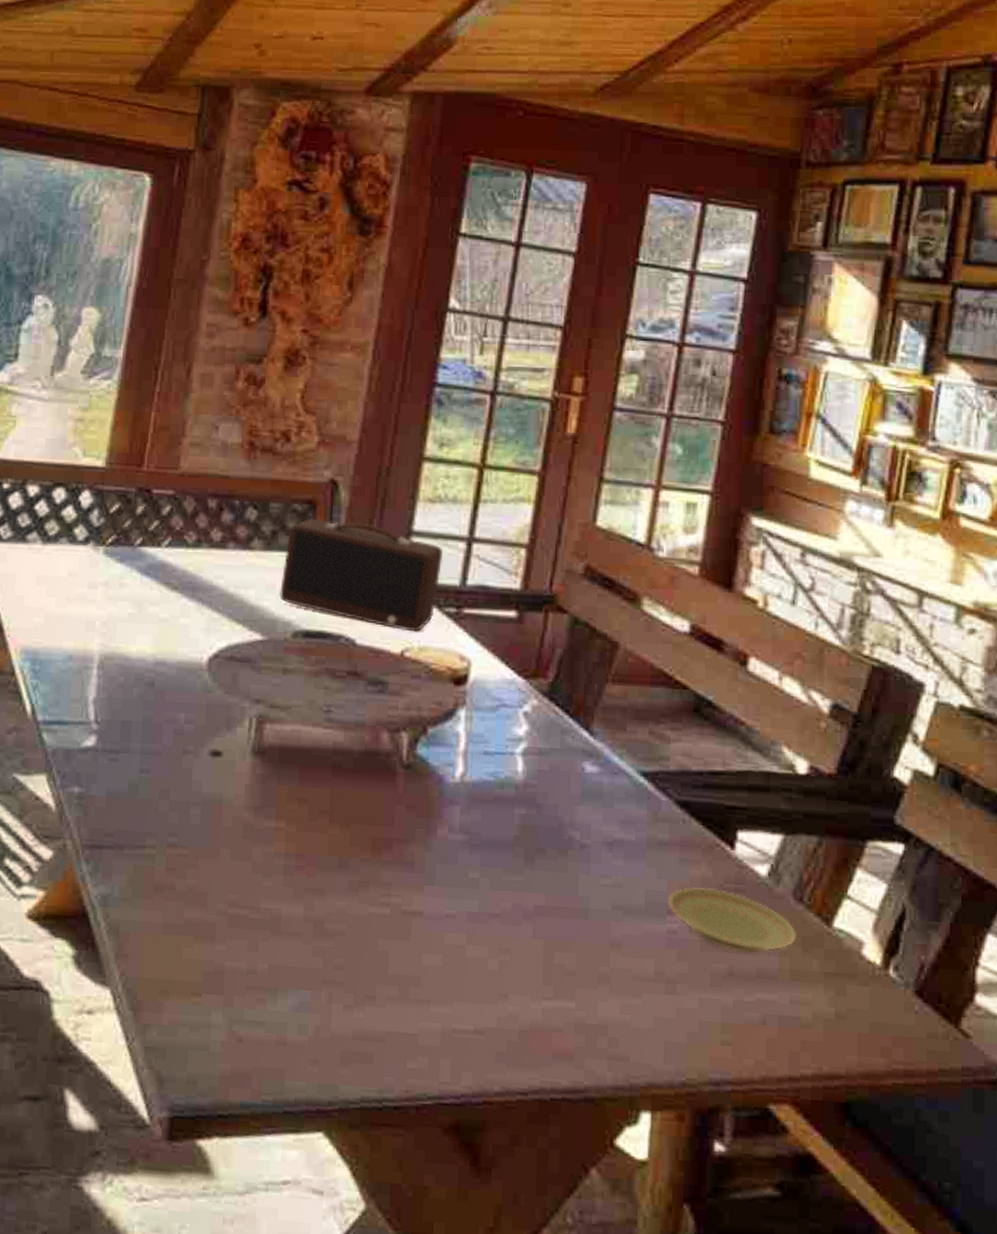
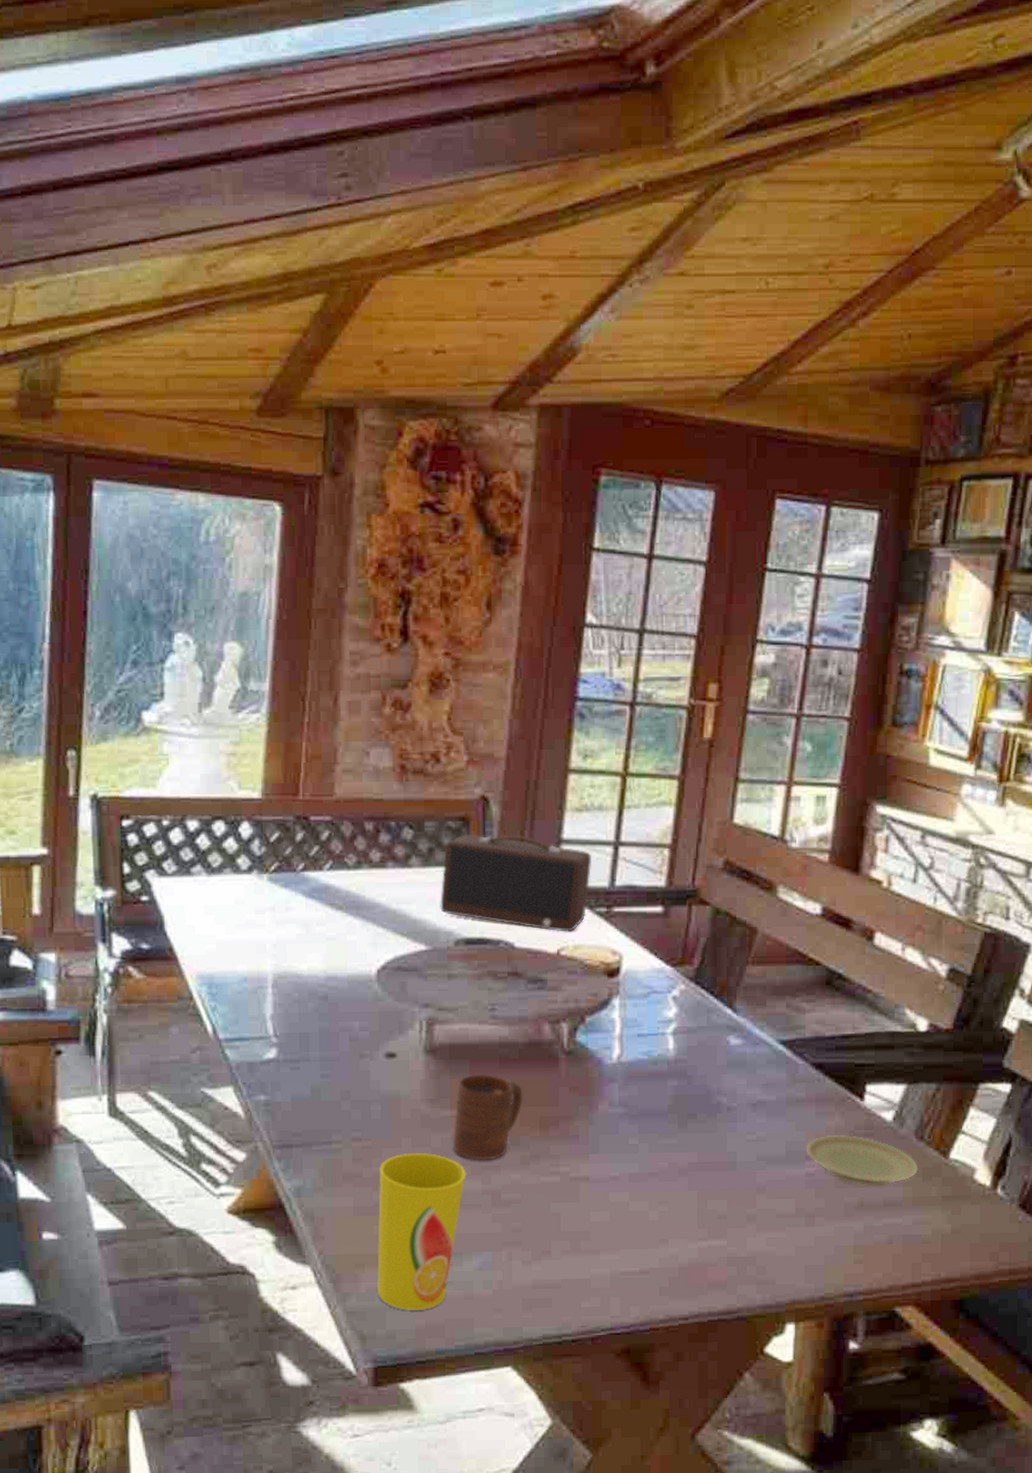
cup: none [180,867,288,1053] -> present [376,1153,466,1310]
cup: none [275,782,356,883] -> present [452,1074,523,1161]

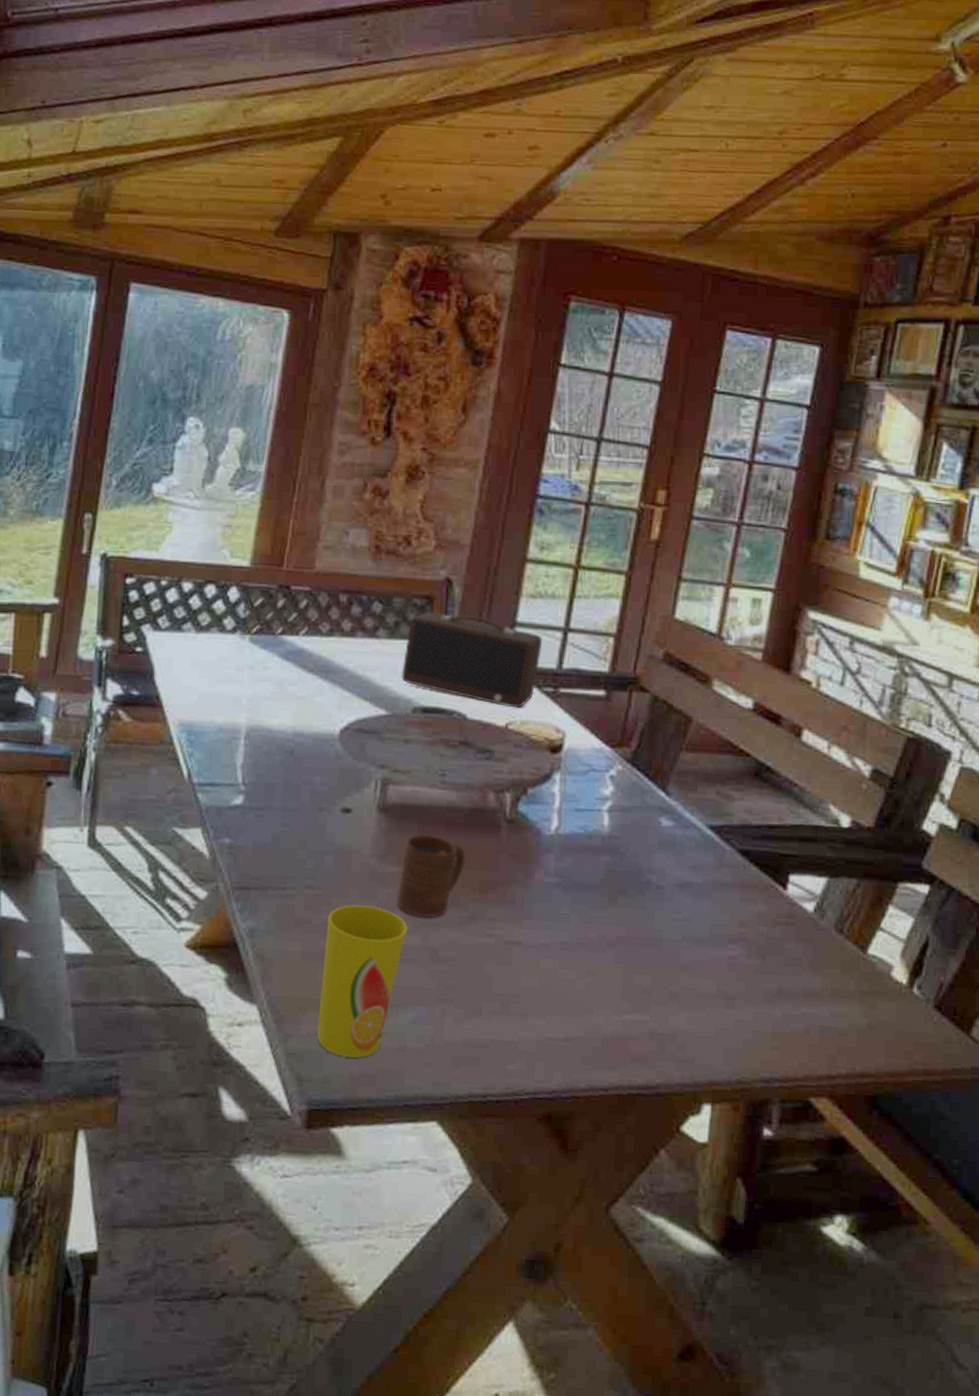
plate: present [807,1134,919,1187] -> none [730,921,837,975]

